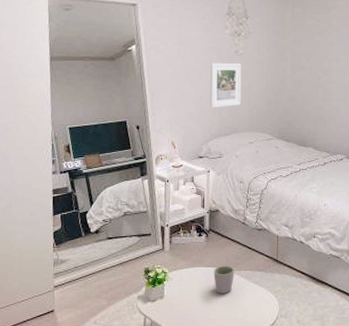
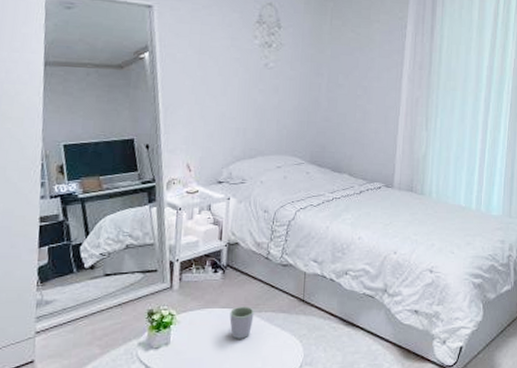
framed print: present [209,62,242,108] -> none [233,76,272,127]

